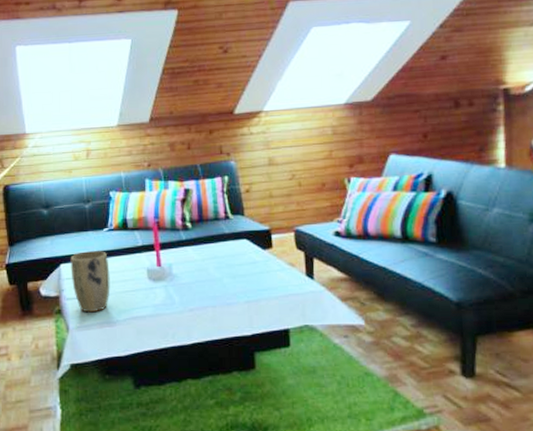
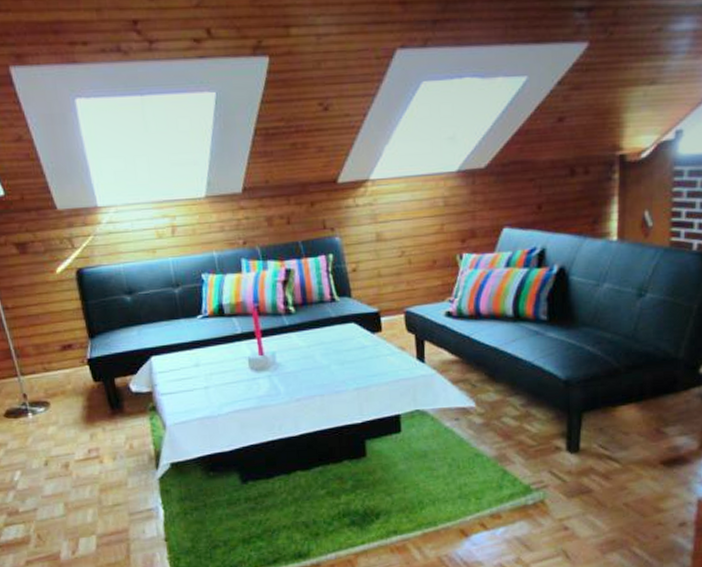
plant pot: present [70,251,110,313] -> none [161,340,209,408]

